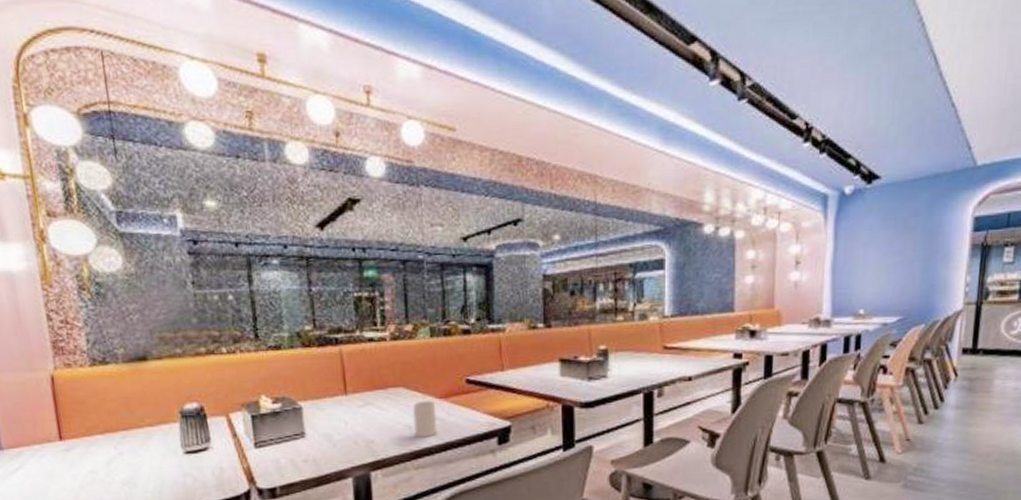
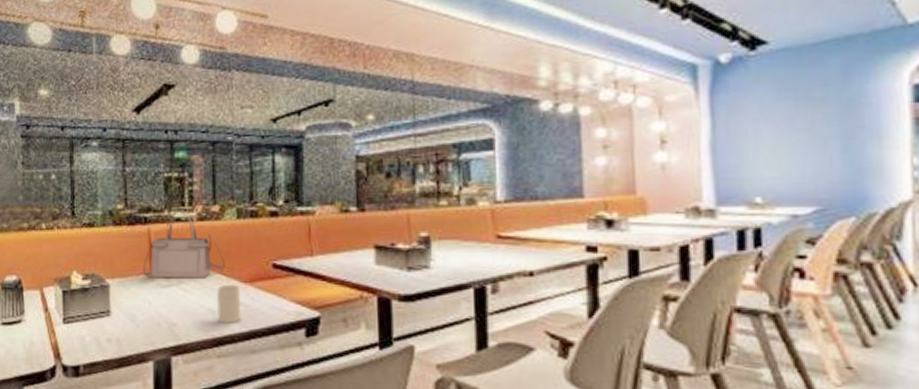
handbag: none [337,329,420,399] -> present [143,209,225,278]

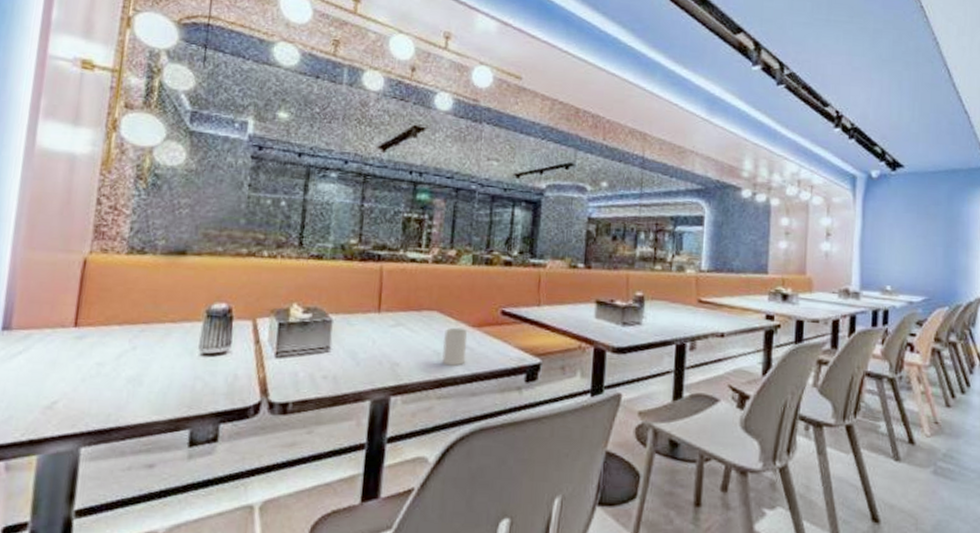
handbag: present [143,209,225,278] -> none [370,250,455,320]

